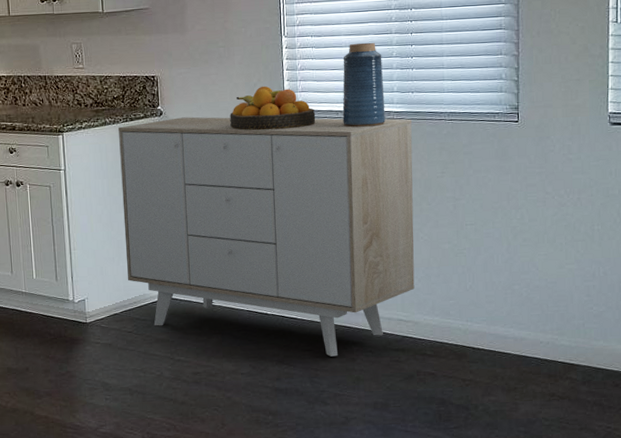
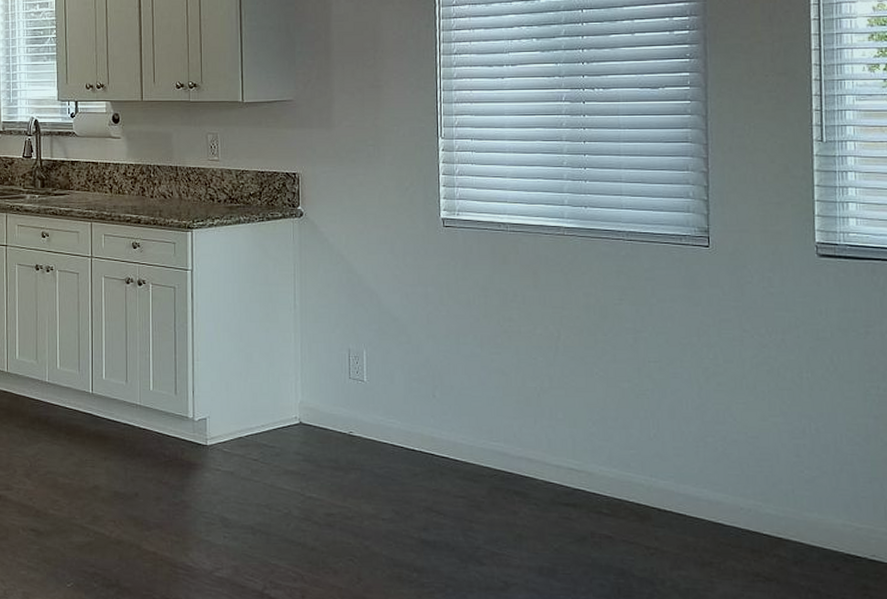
sideboard: present [118,117,415,357] -> none [254,220,588,507]
fruit bowl: present [230,86,316,130] -> none [378,190,475,240]
vase: present [342,42,386,127] -> none [505,149,555,242]

